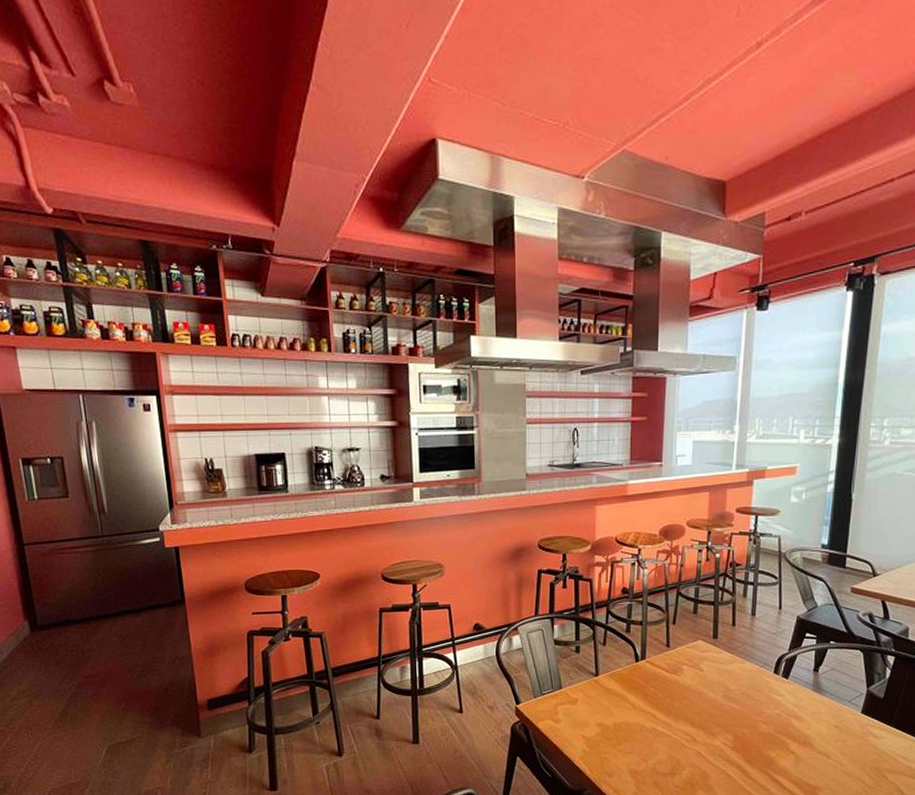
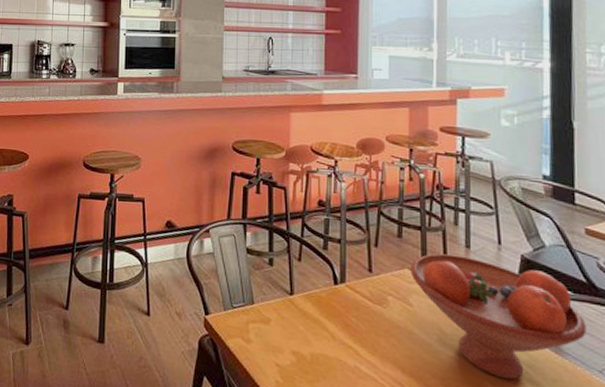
fruit bowl: none [703,623,843,719] -> present [410,253,587,380]

